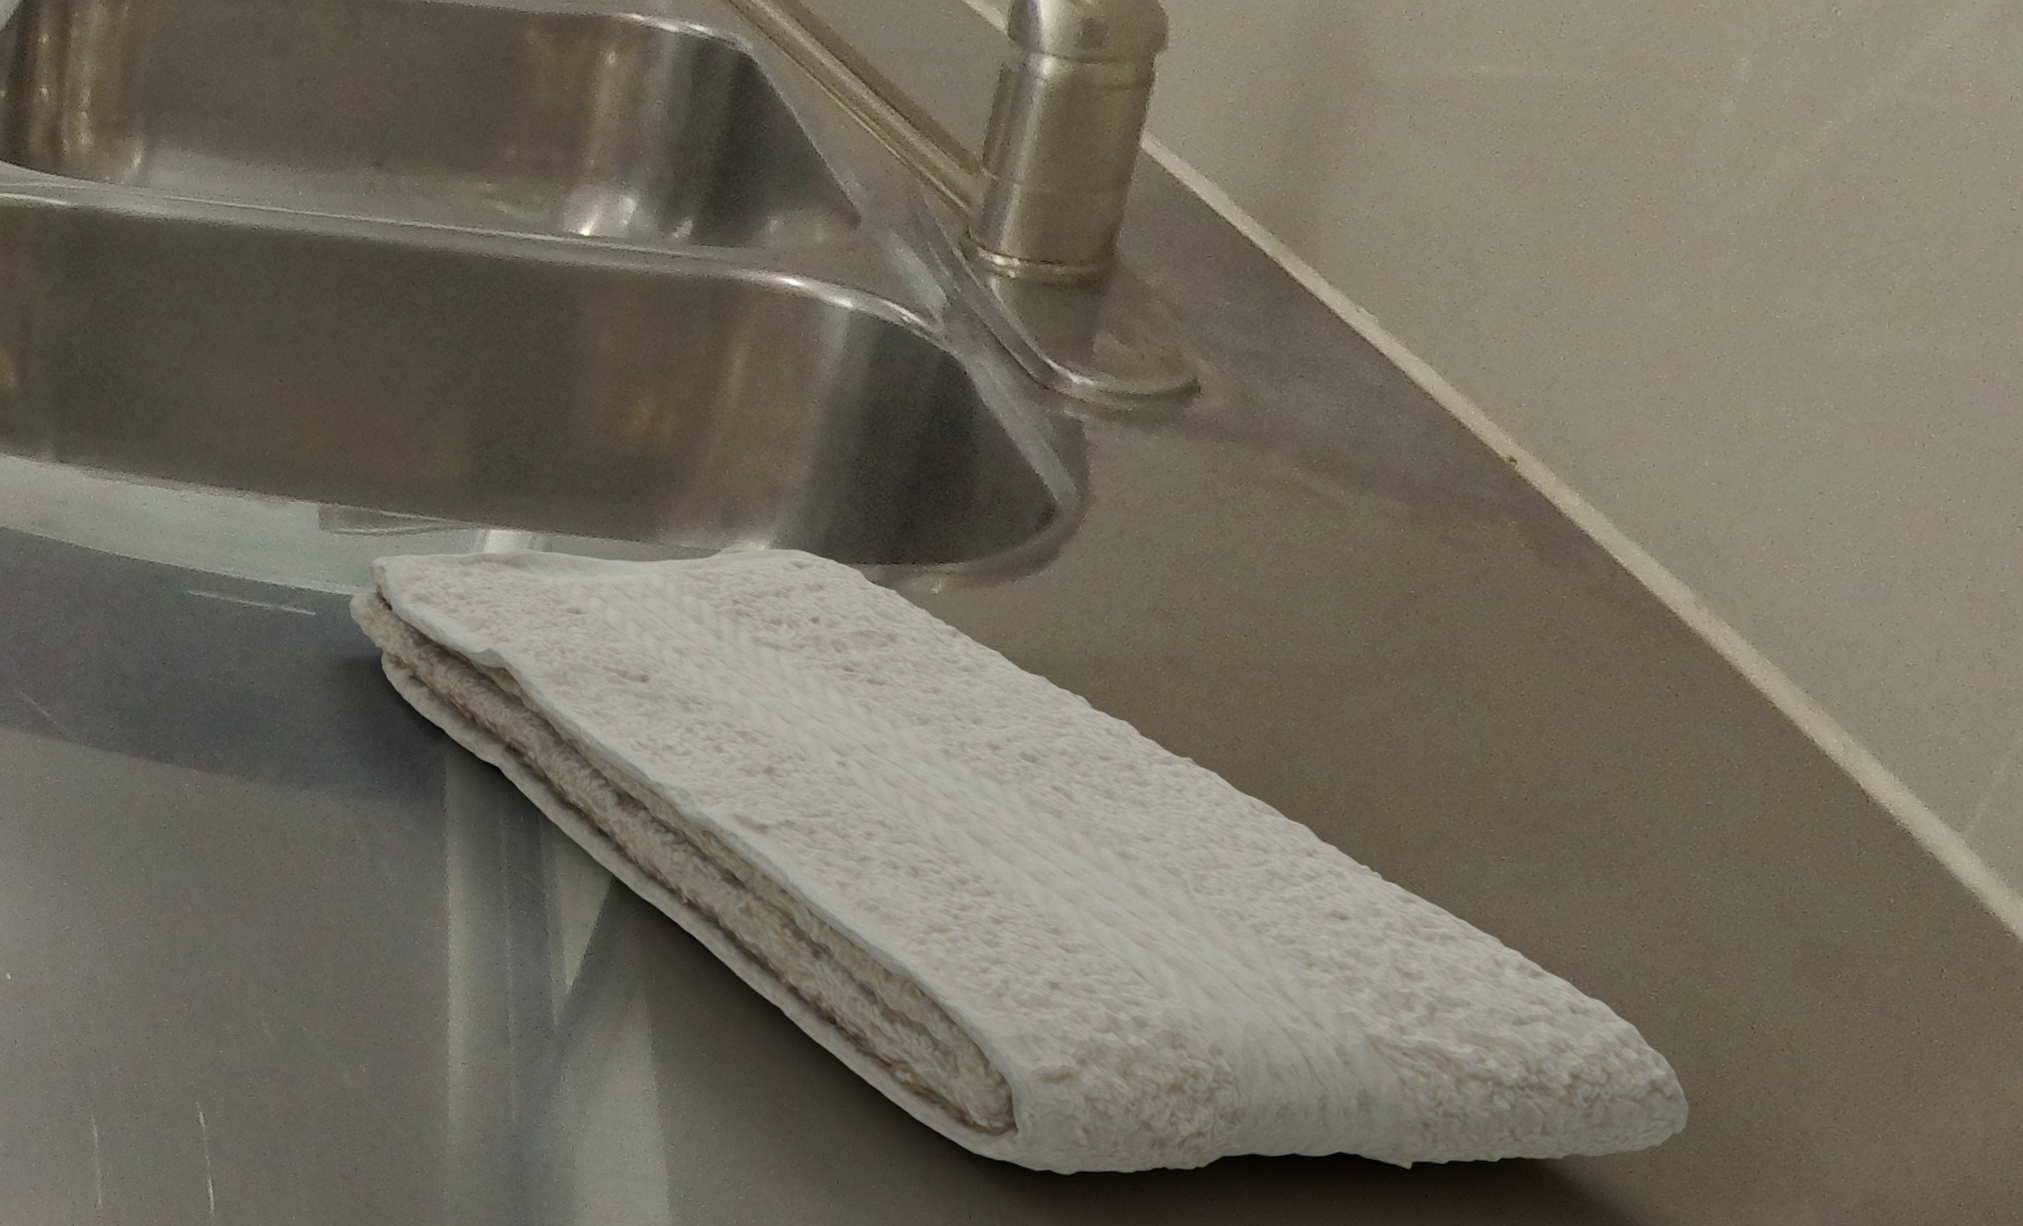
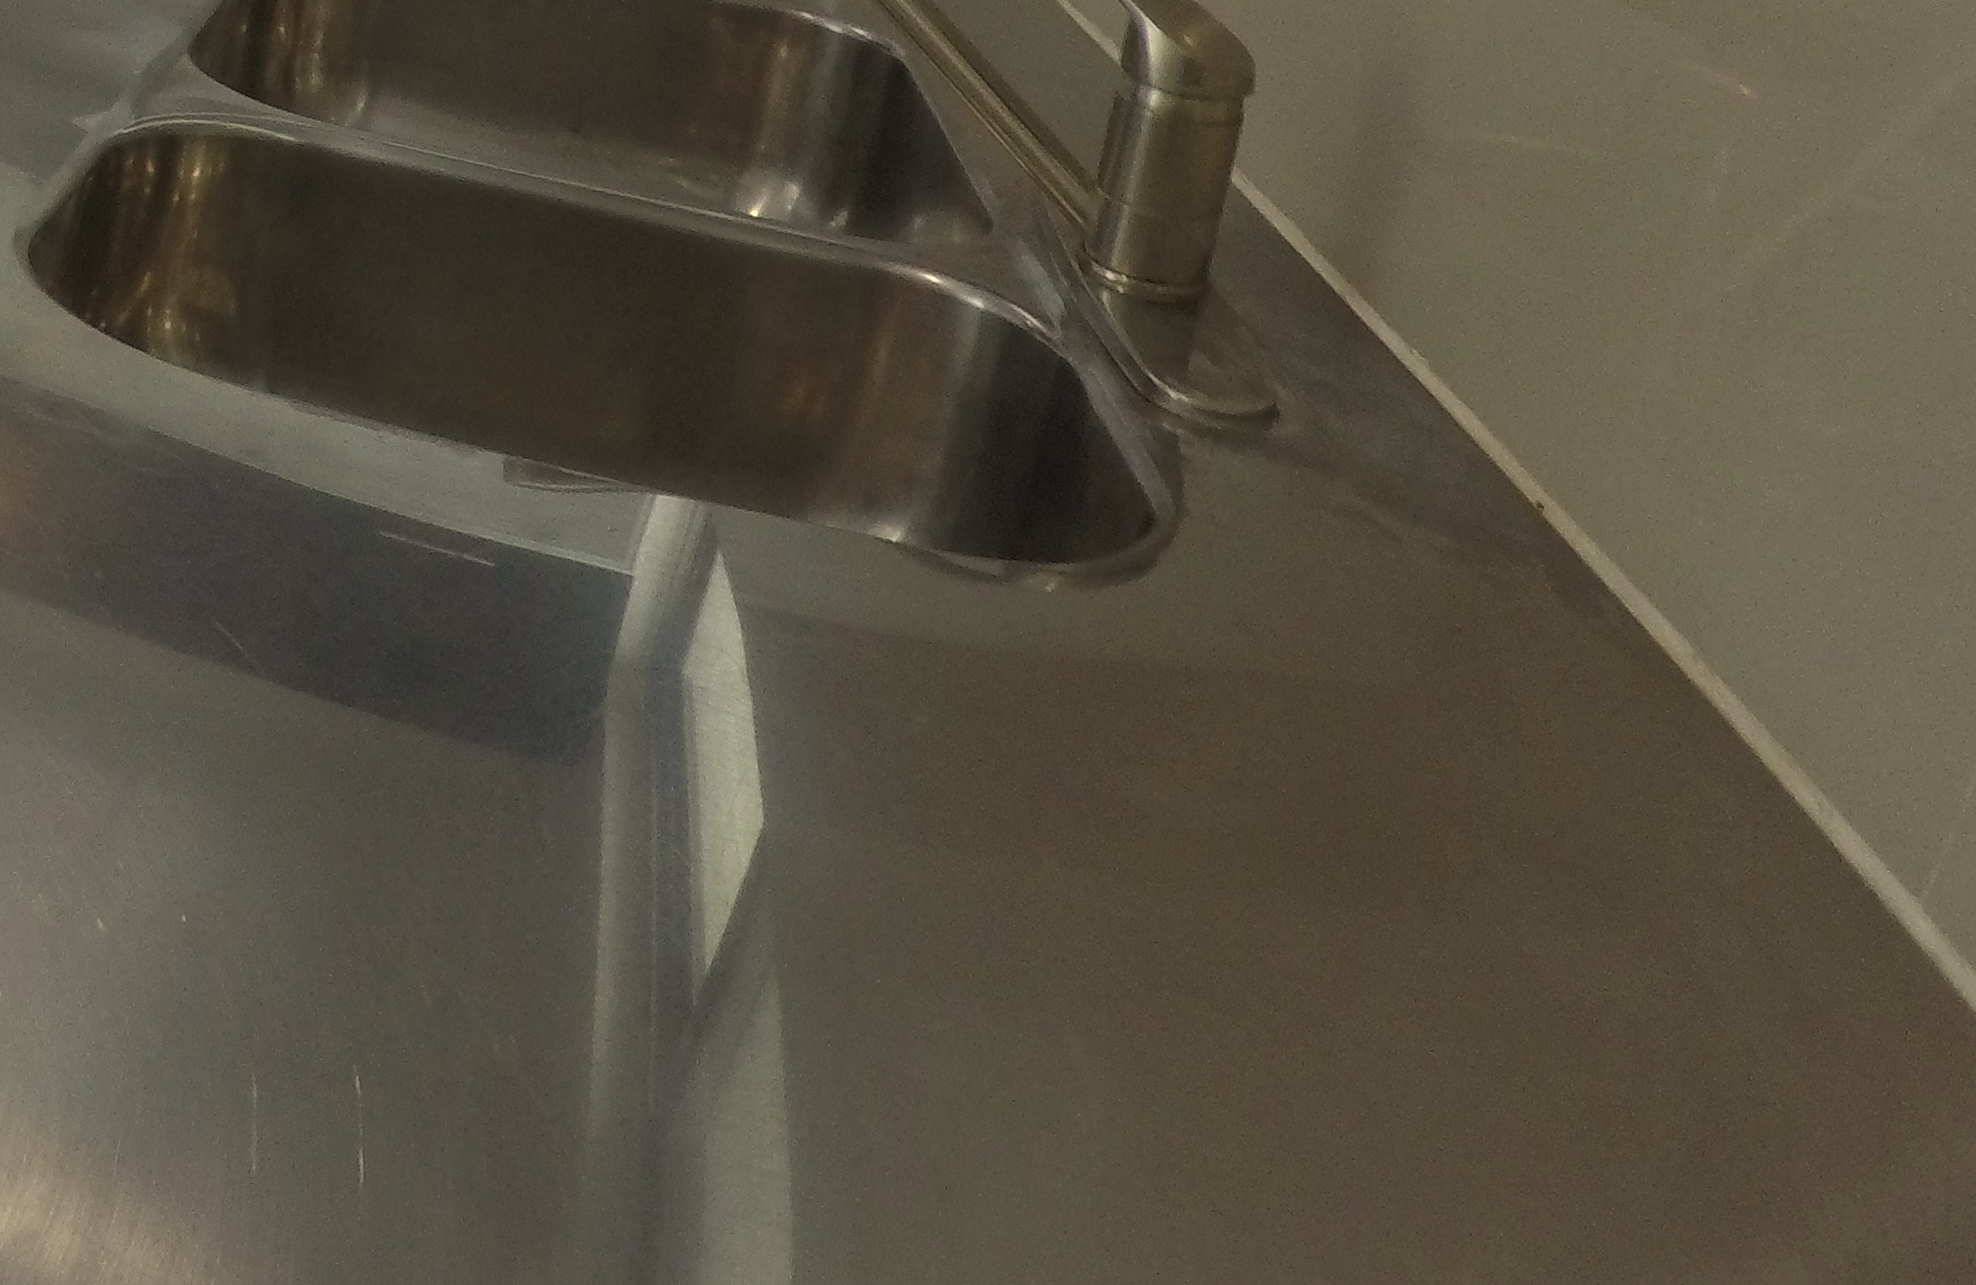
washcloth: present [349,546,1690,1175] -> none [525,512,1697,1206]

